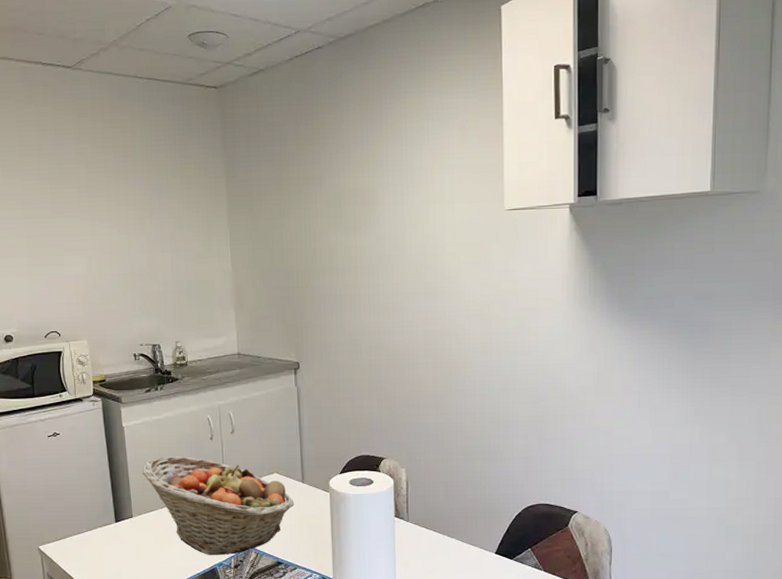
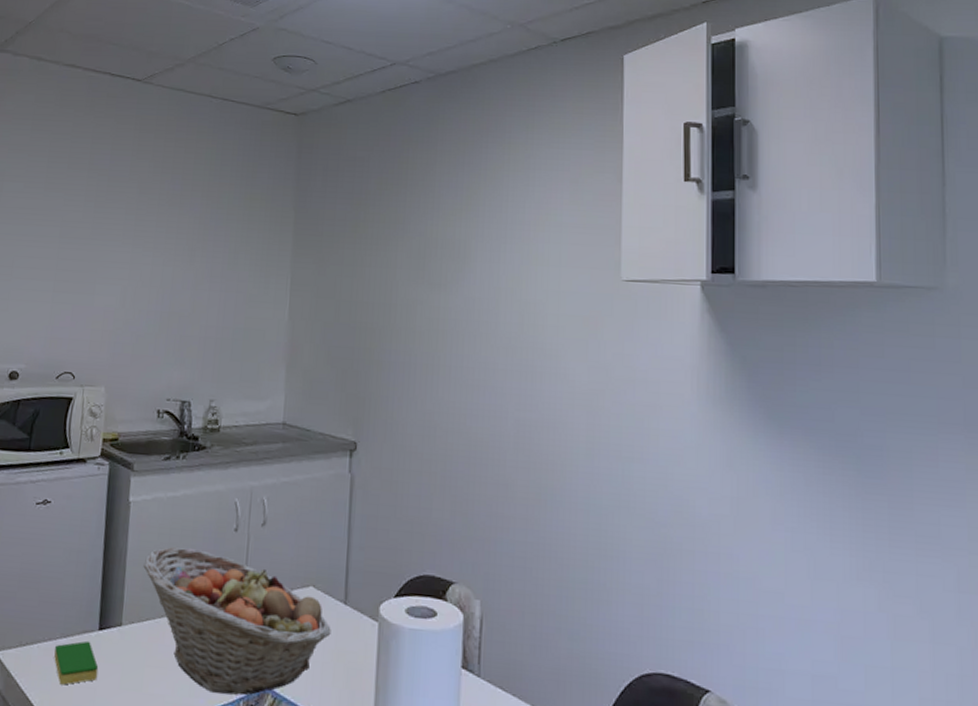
dish sponge: none [84,531,121,563] -> present [54,640,99,685]

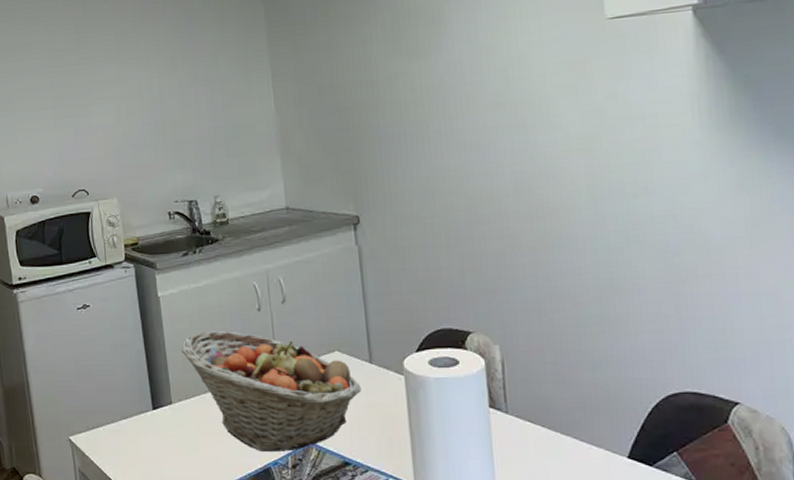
dish sponge: present [54,640,99,685] -> none [118,419,160,458]

